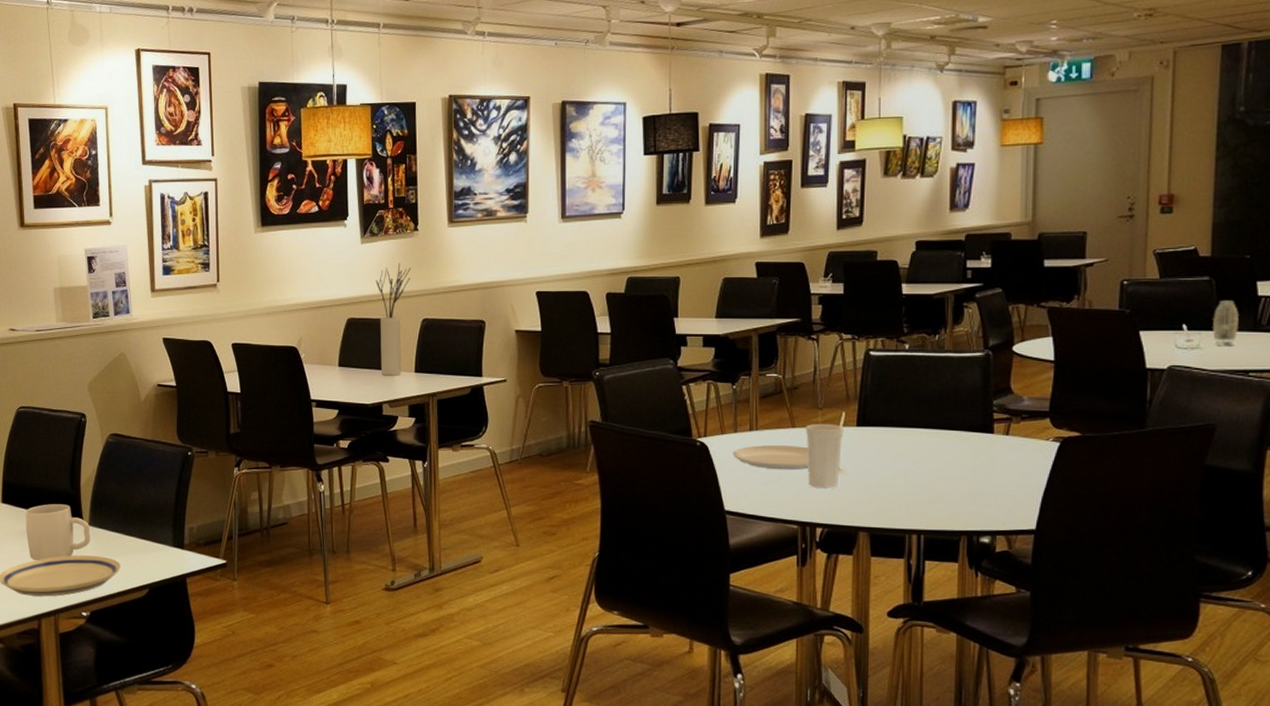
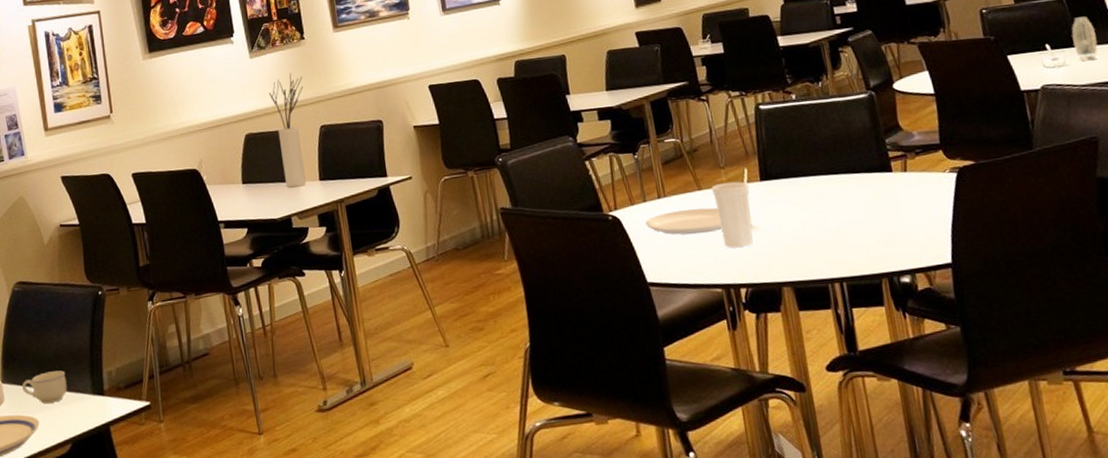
cup: none [107,520,150,550] -> present [21,370,67,404]

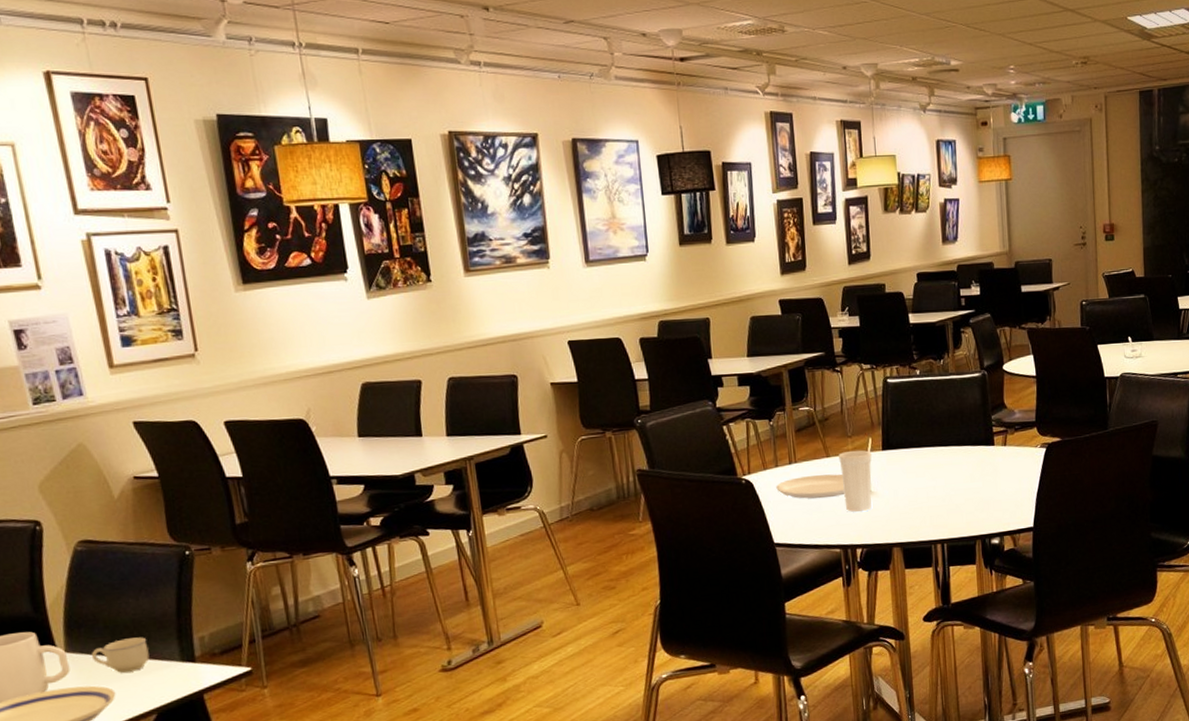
vase: present [268,73,306,189] -> none [389,318,431,444]
vase: present [1071,16,1098,62] -> none [1149,314,1168,354]

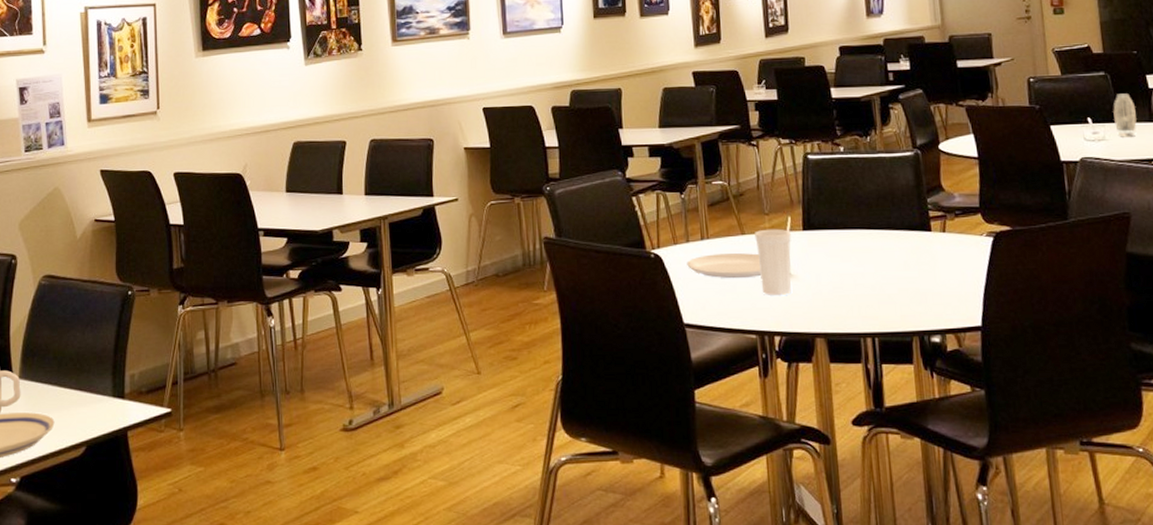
cup: present [91,637,150,673] -> none [39,370,87,403]
vase: none [1149,314,1168,354] -> present [1113,93,1137,137]

